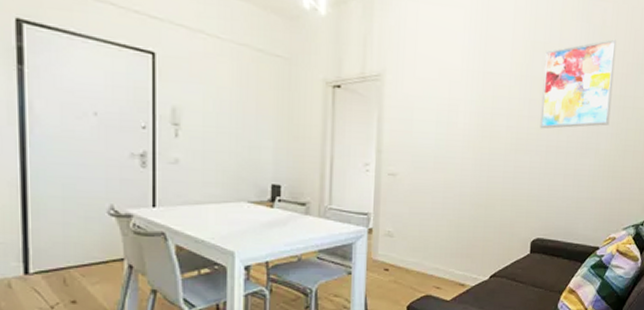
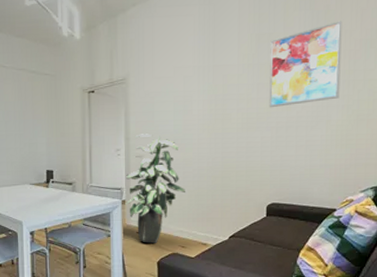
indoor plant: none [372,146,444,283] -> present [125,133,185,243]

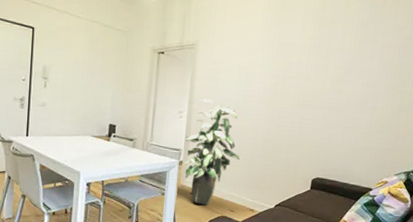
wall art: present [269,21,342,108] -> none [324,16,396,89]

